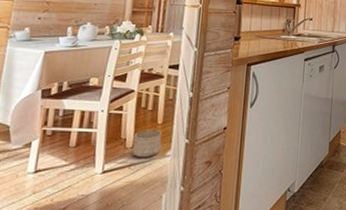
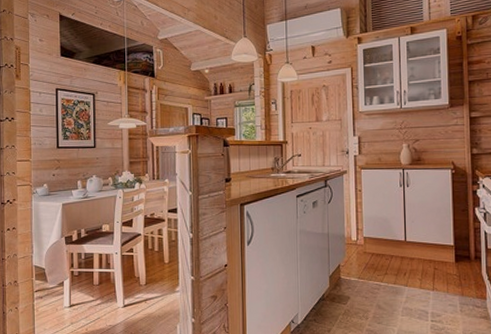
planter: present [132,128,161,158] -> none [146,267,169,294]

